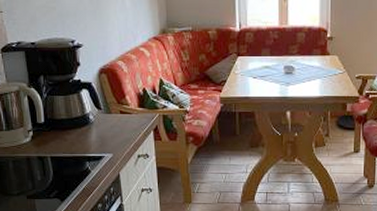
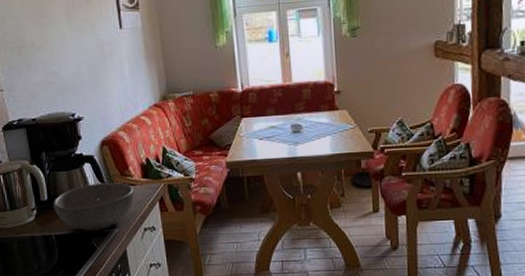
bowl: none [49,110,130,155] -> present [53,182,135,231]

